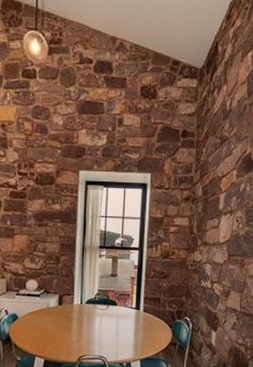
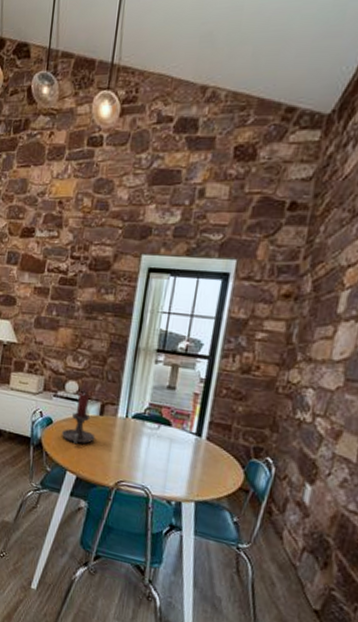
candle holder: none [28,289,57,333] -> present [62,392,96,445]

